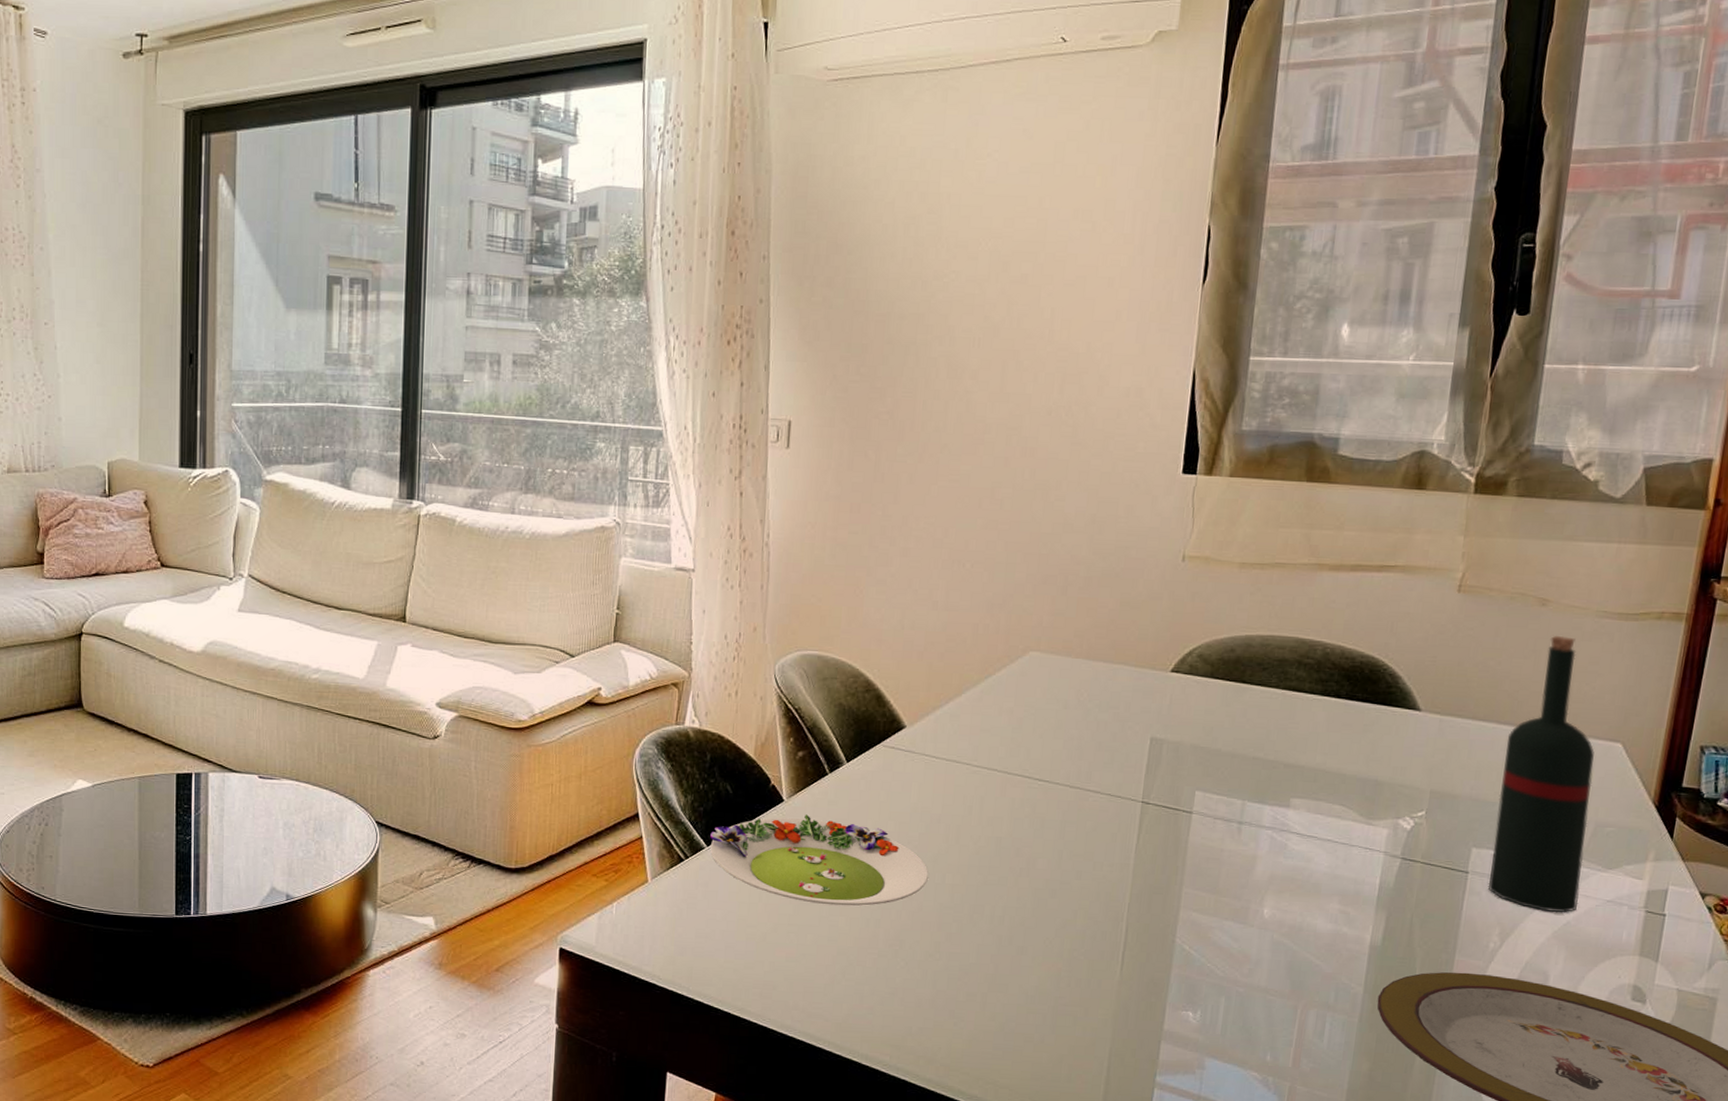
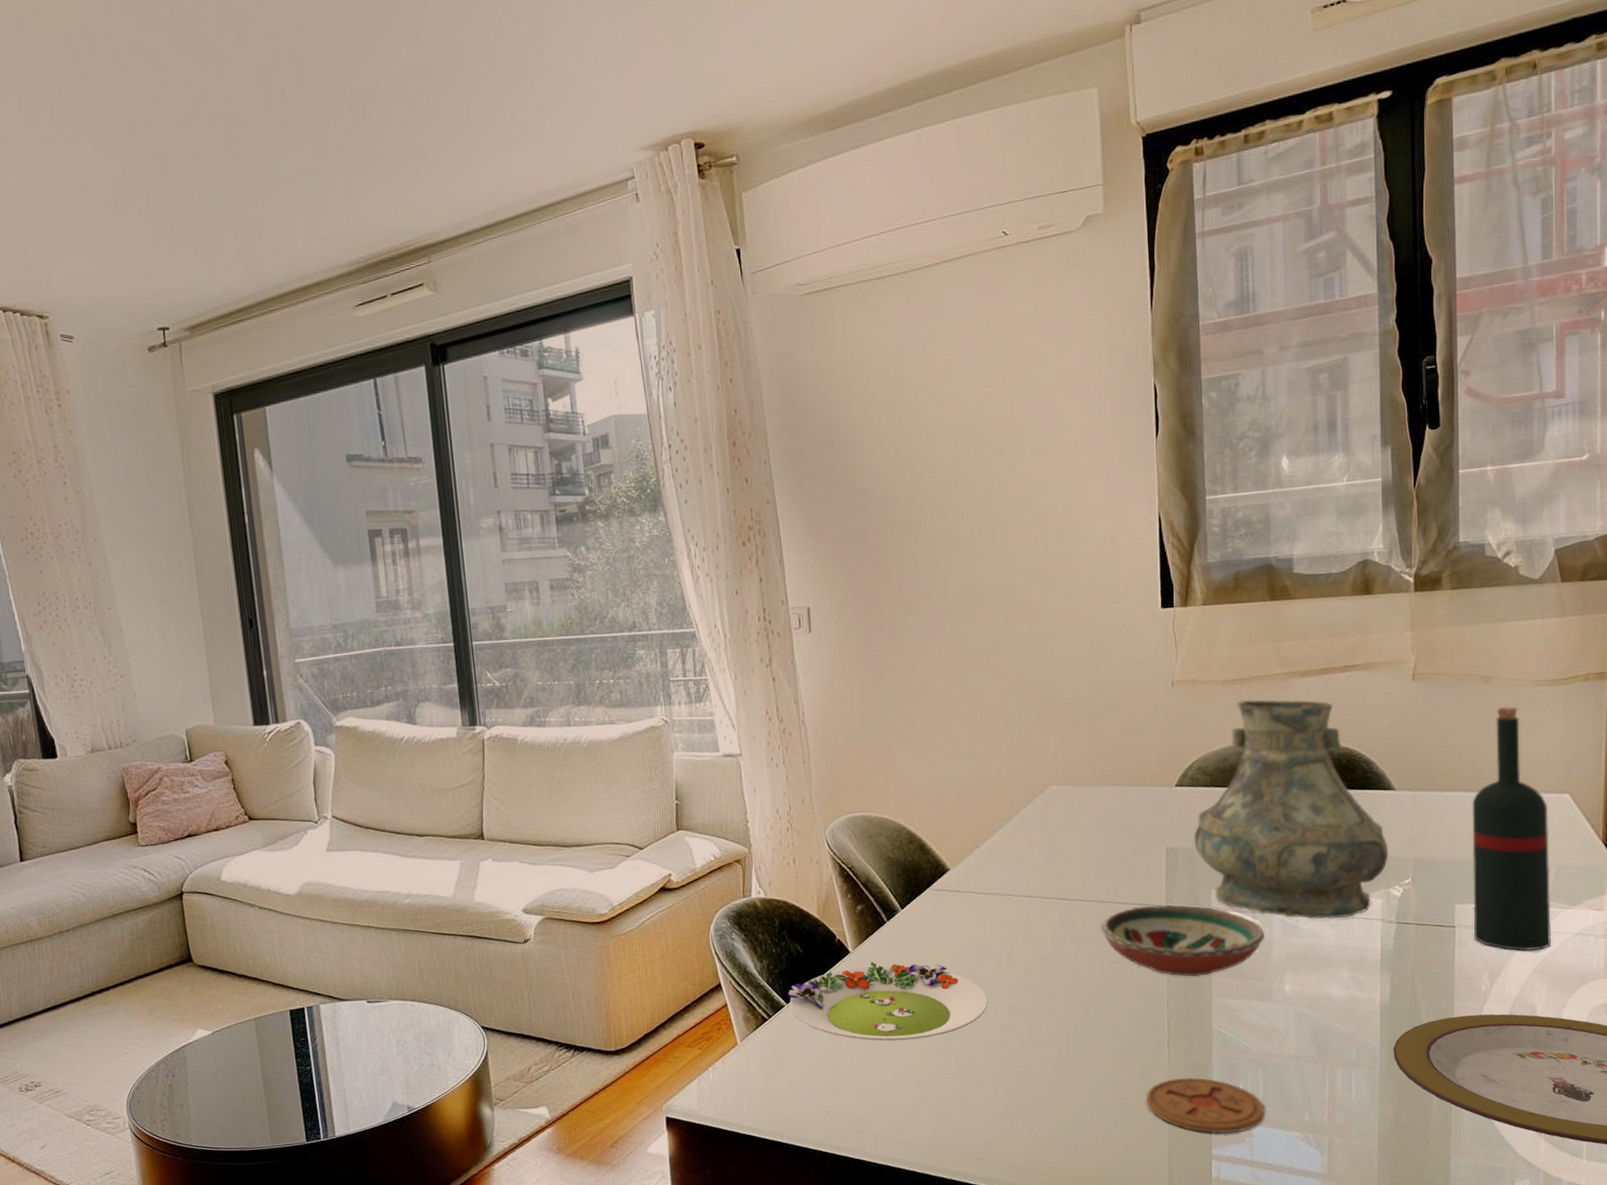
decorative bowl: none [1064,797,1249,884] -> present [1100,904,1264,977]
coaster: none [1089,991,1223,1062] -> present [1146,1077,1266,1134]
vase: none [1183,587,1404,844] -> present [1194,699,1389,919]

